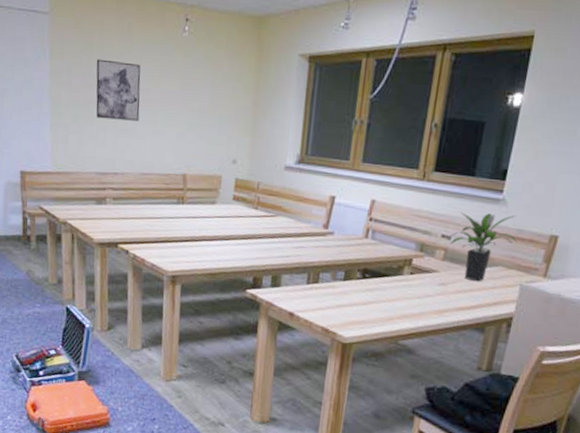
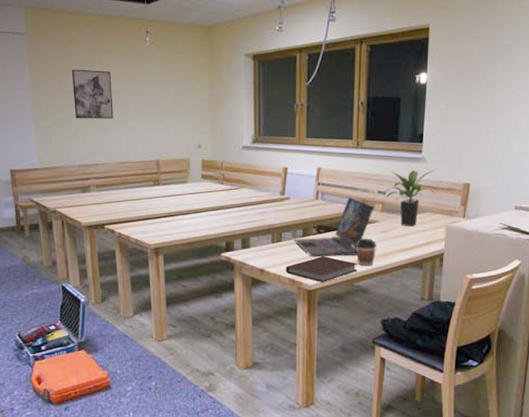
notebook: none [319,305,407,336] -> present [286,256,358,282]
laptop: none [333,238,435,309] -> present [294,197,374,257]
coffee cup: none [405,289,432,323] -> present [355,238,377,266]

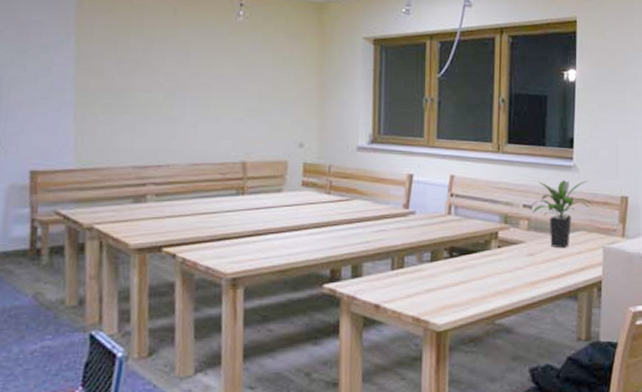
wall art: present [71,69,114,119] -> none [133,43,189,108]
notebook: present [286,256,358,282] -> none [409,286,500,321]
laptop: present [294,197,374,257] -> none [419,211,519,288]
coffee cup: present [355,238,377,266] -> none [497,262,523,298]

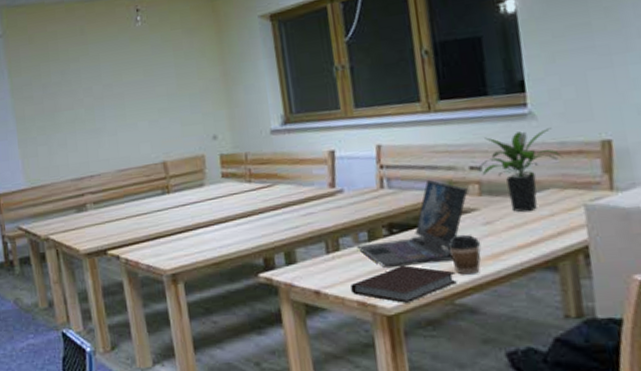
notebook: none [409,286,500,321] -> present [351,265,457,303]
laptop: none [419,211,519,288] -> present [356,179,468,269]
coffee cup: none [497,262,523,298] -> present [448,234,481,275]

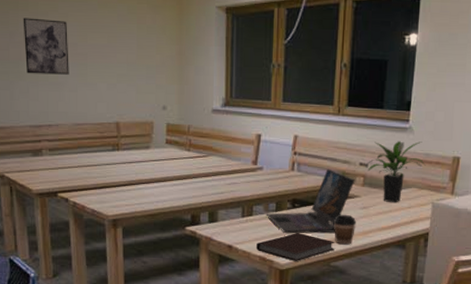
wall art: none [54,63,107,125] -> present [23,17,69,75]

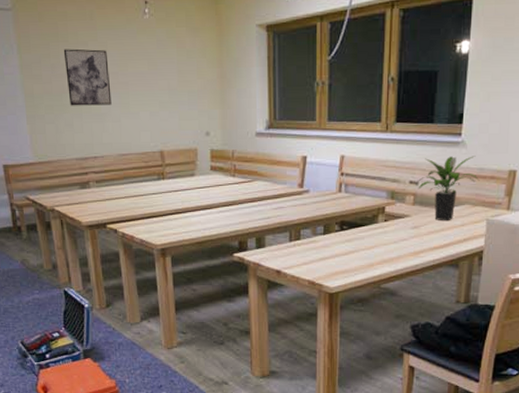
notebook: present [256,233,336,261] -> none [305,256,386,284]
laptop: present [266,168,355,234] -> none [314,188,405,257]
coffee cup: present [333,214,357,245] -> none [383,234,408,266]

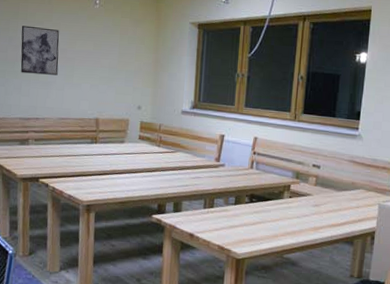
potted plant: present [418,156,480,222] -> none [320,146,373,203]

